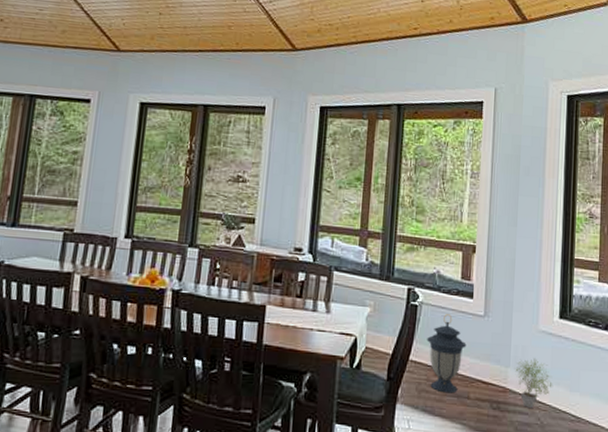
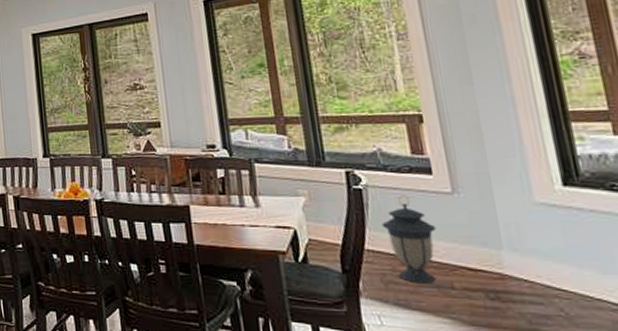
potted plant: present [515,358,554,408] -> none [511,237,575,296]

